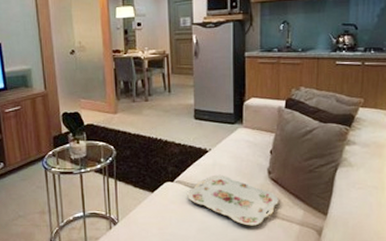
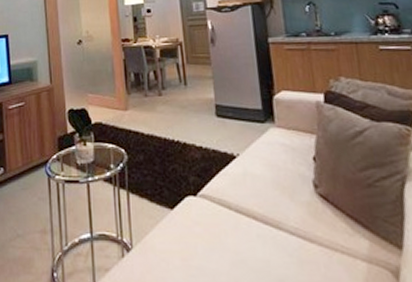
serving tray: present [187,174,279,226] -> none [214,187,333,261]

